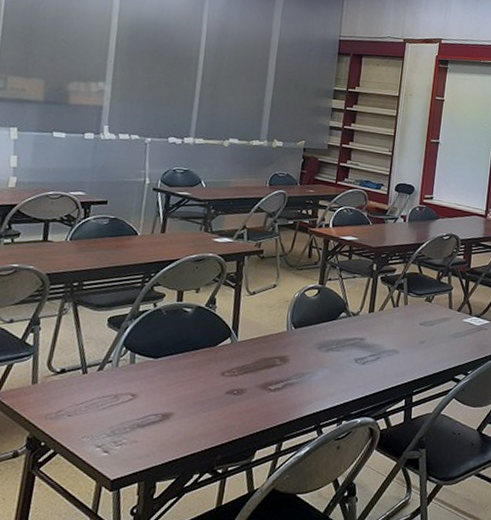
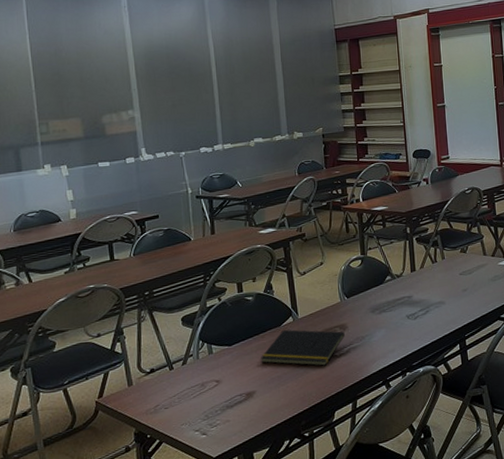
notepad: none [186,350,284,398] -> present [261,329,345,366]

